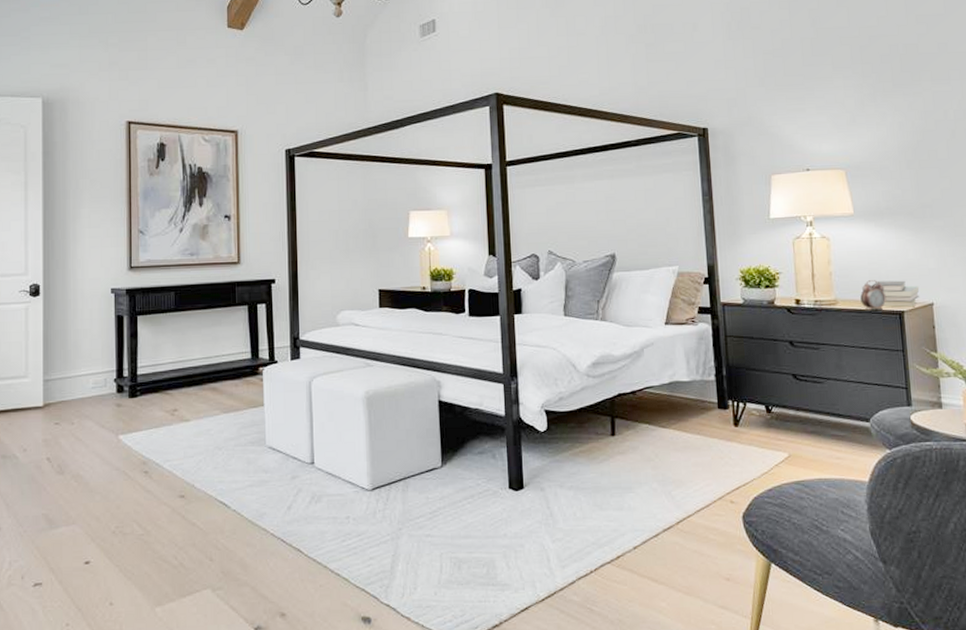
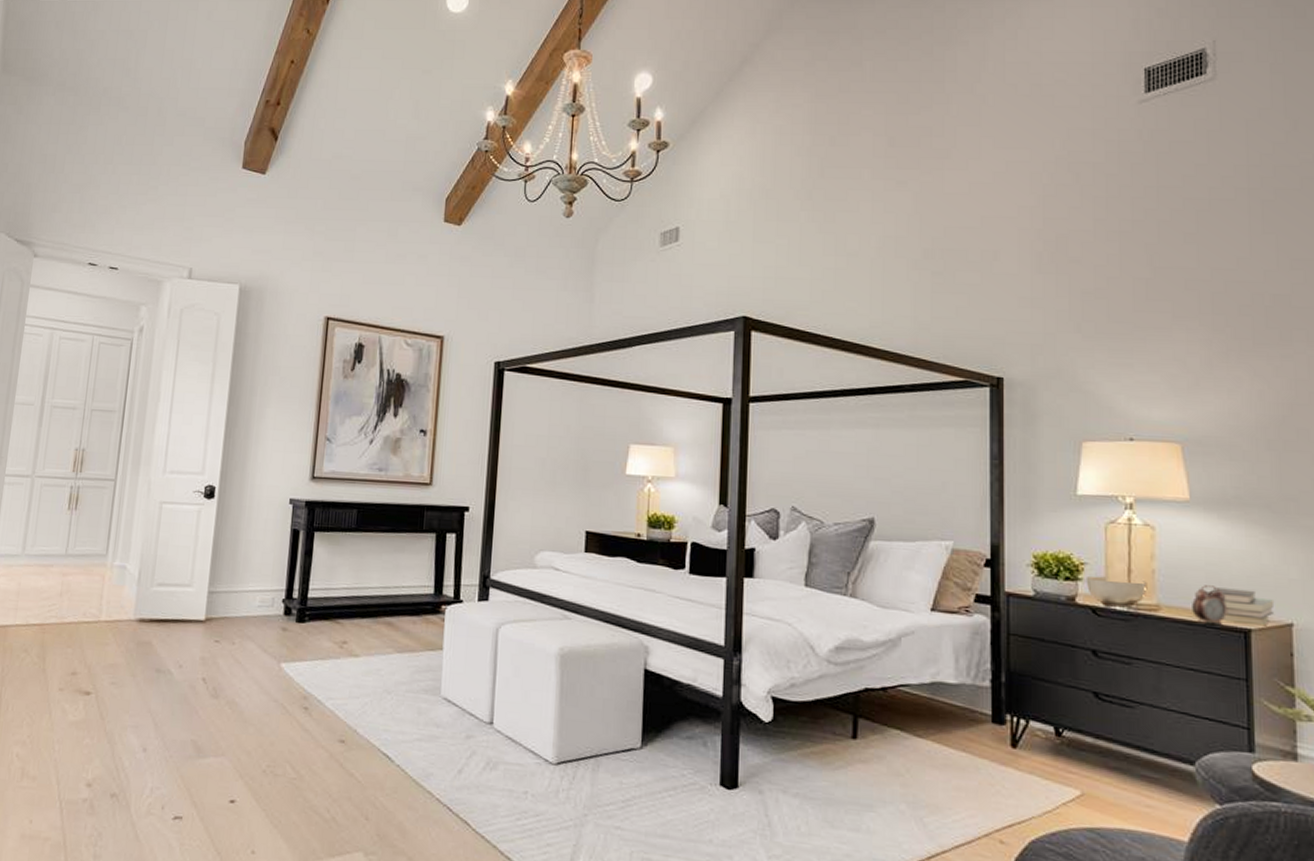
bowl: none [781,282,827,305] -> present [1086,575,1148,608]

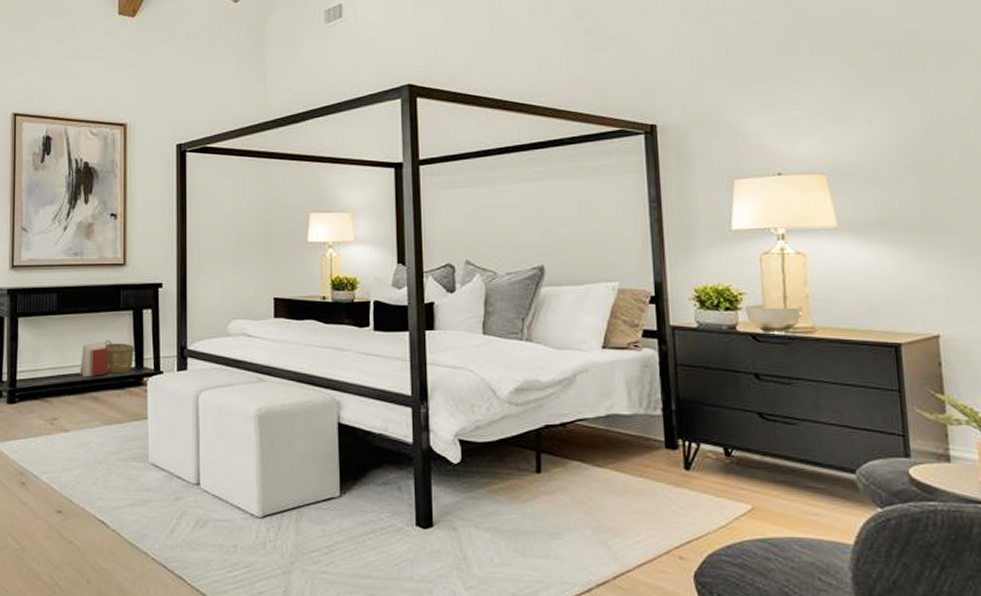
books: none [375,564,407,602] -> present [80,342,109,378]
basket: none [403,562,435,601] -> present [105,340,135,375]
alarm clock: present [1192,585,1228,626] -> none [845,305,879,343]
books: present [1209,588,1275,626] -> none [860,307,922,340]

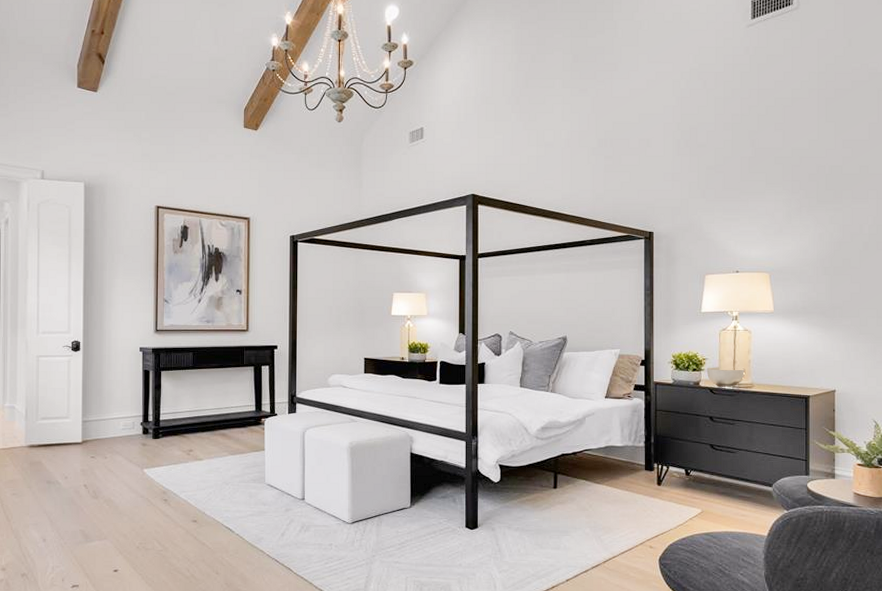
books: present [80,342,109,378] -> none [211,391,234,419]
basket: present [105,340,135,375] -> none [231,389,255,417]

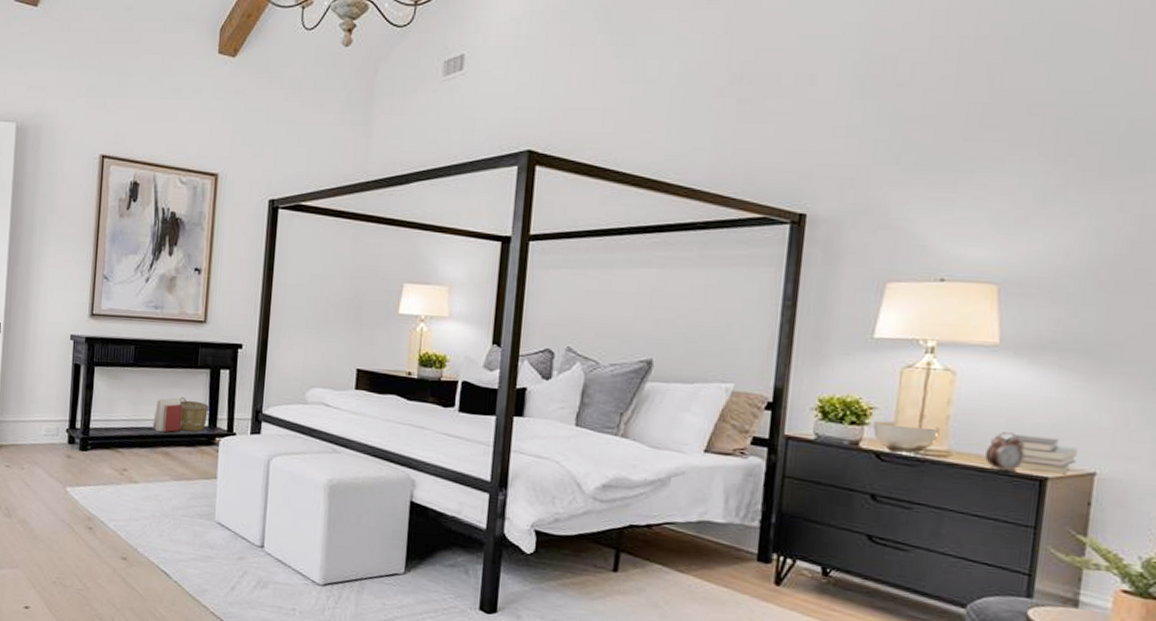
books: none [211,391,234,419] -> present [152,398,183,434]
basket: none [231,389,255,417] -> present [179,397,210,433]
alarm clock: none [773,368,796,395] -> present [985,432,1026,474]
books: none [784,369,825,393] -> present [1006,435,1079,475]

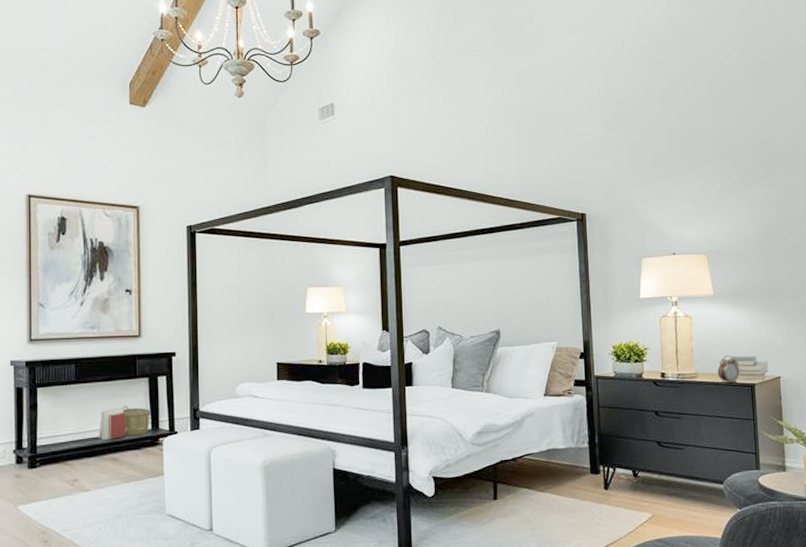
bowl: present [872,420,940,453] -> none [648,357,689,378]

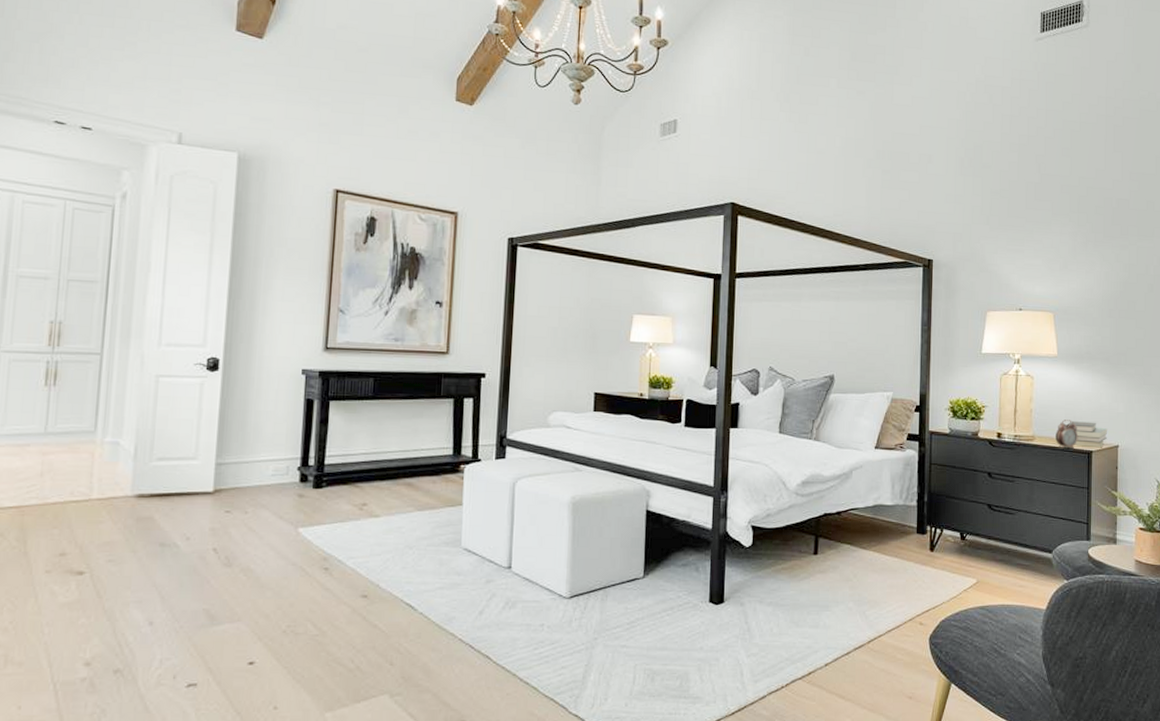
books: present [99,408,126,441] -> none [394,429,426,464]
basket: present [122,405,151,437] -> none [422,427,454,462]

